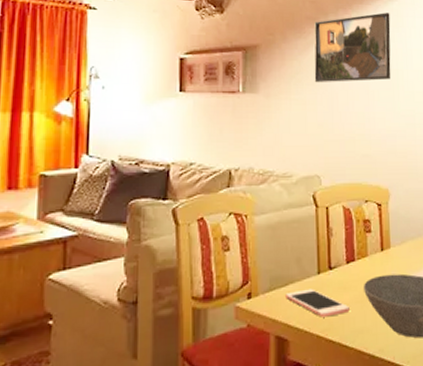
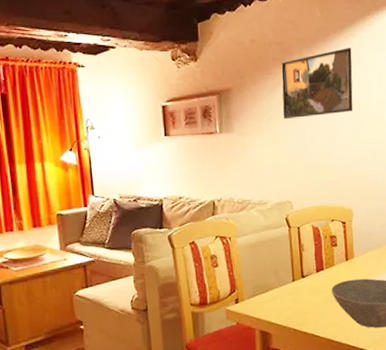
cell phone: present [286,288,350,317] -> none [266,293,320,315]

